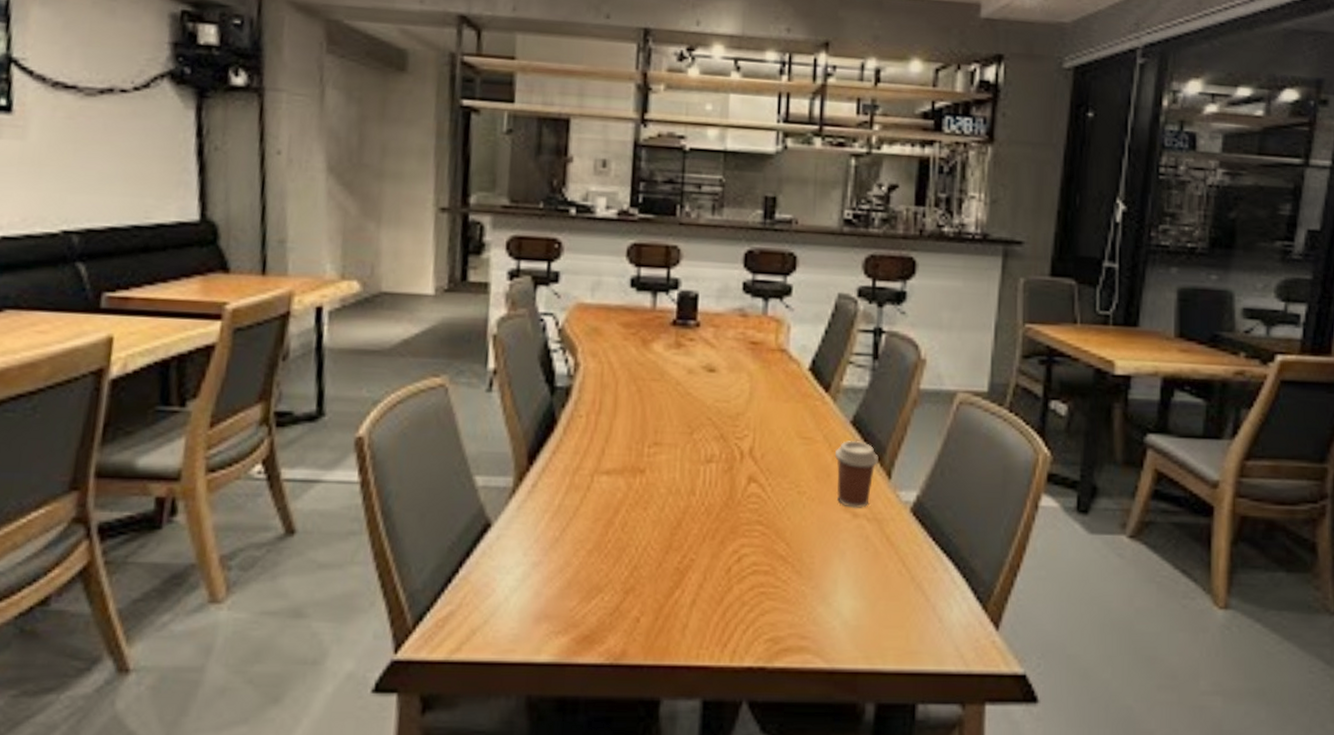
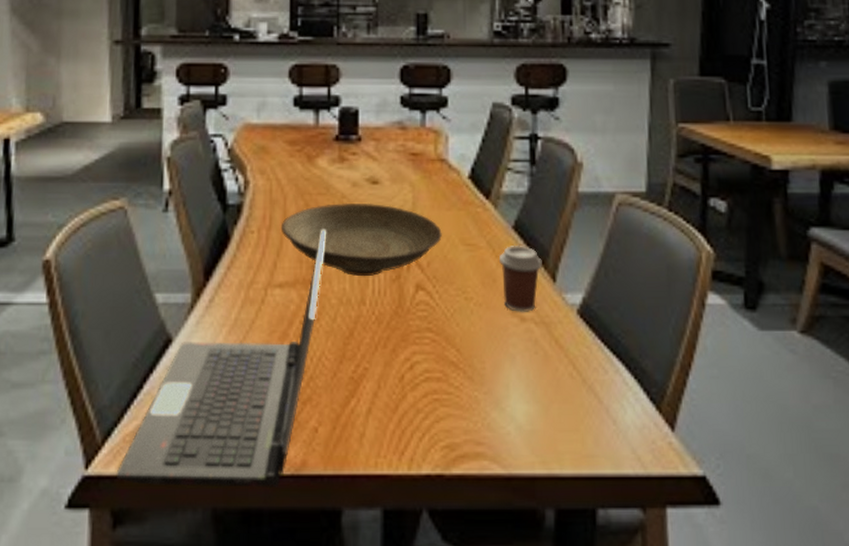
laptop computer: none [426,417,658,676] -> present [116,230,326,488]
decorative bowl: none [610,390,778,467] -> present [280,202,442,277]

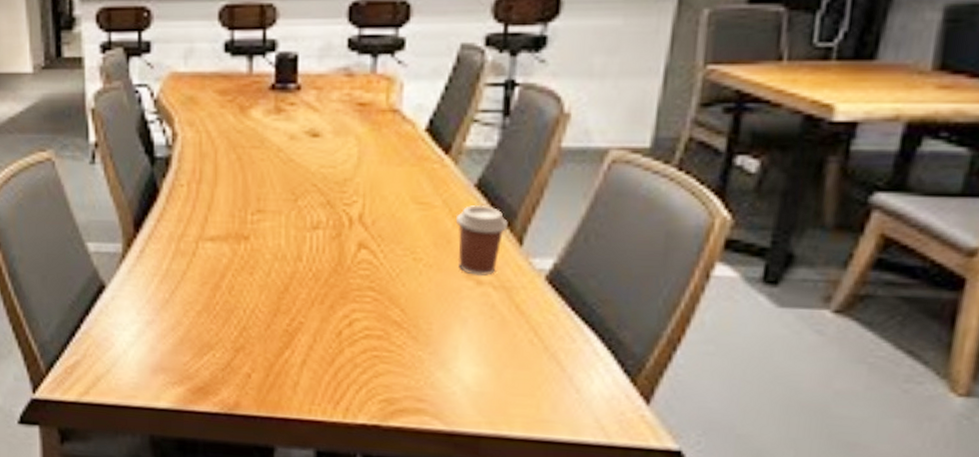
laptop computer: present [116,230,326,488] -> none [60,184,260,423]
decorative bowl: present [280,202,442,277] -> none [211,156,391,234]

